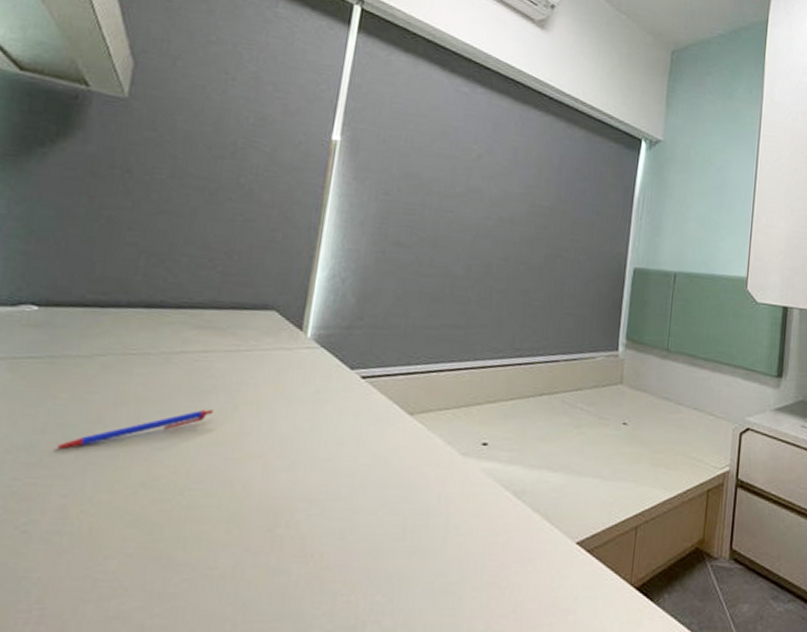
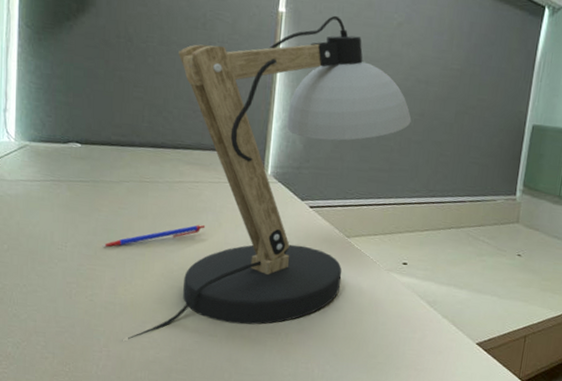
desk lamp: none [77,145,493,587] -> present [128,15,412,340]

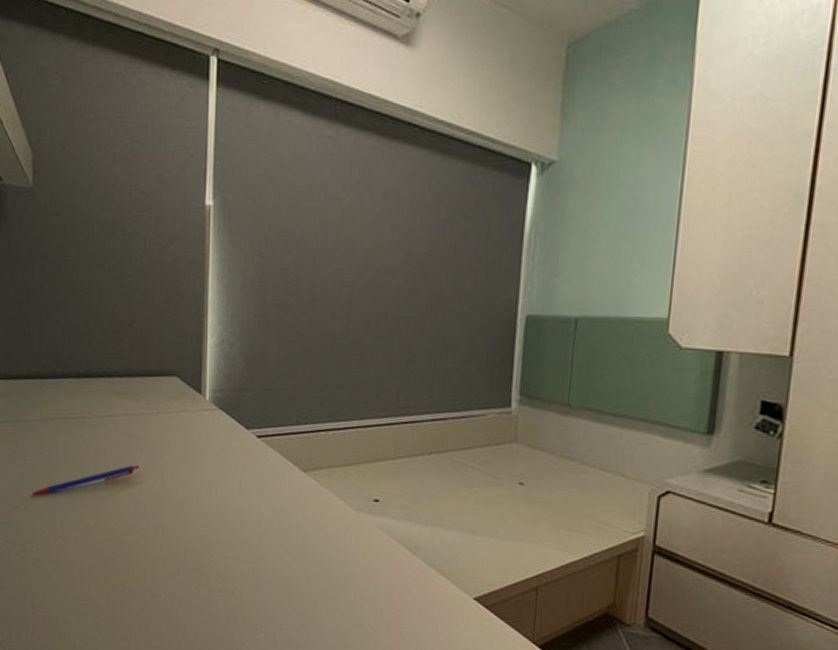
desk lamp: present [128,15,412,340] -> none [63,203,372,603]

